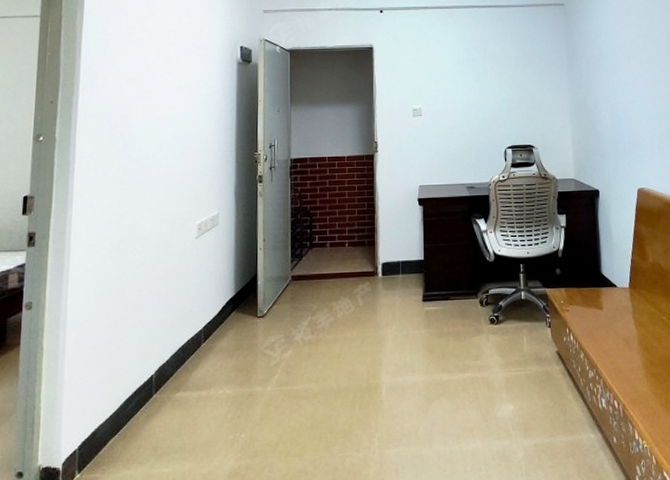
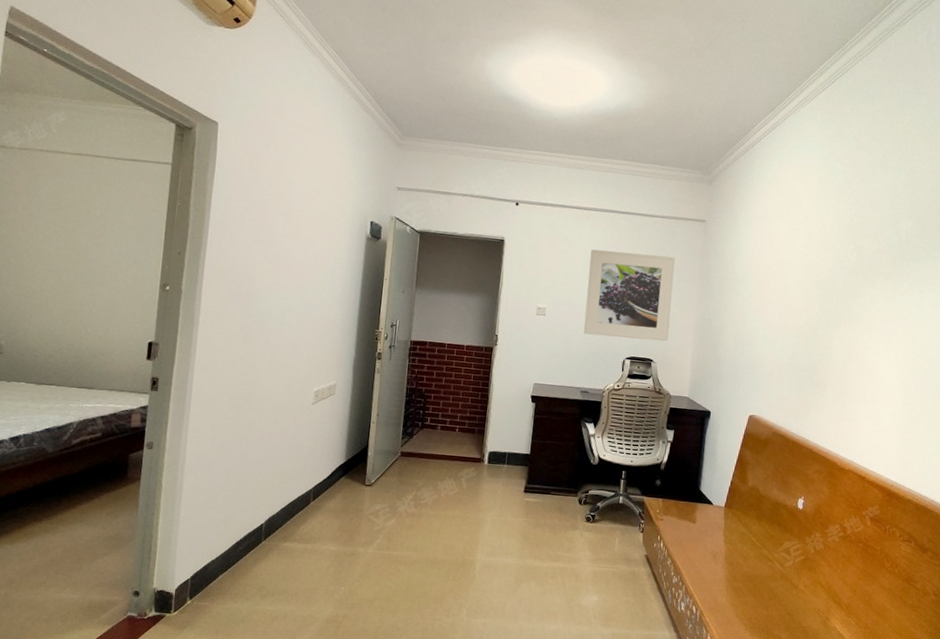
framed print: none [458,42,545,129] -> present [583,249,675,342]

